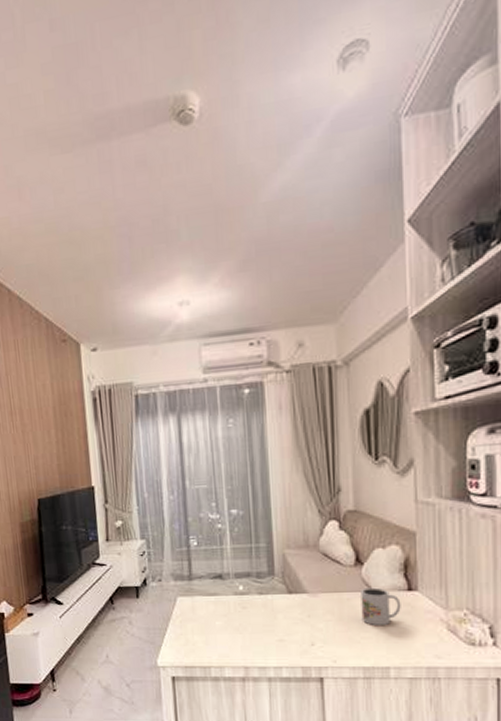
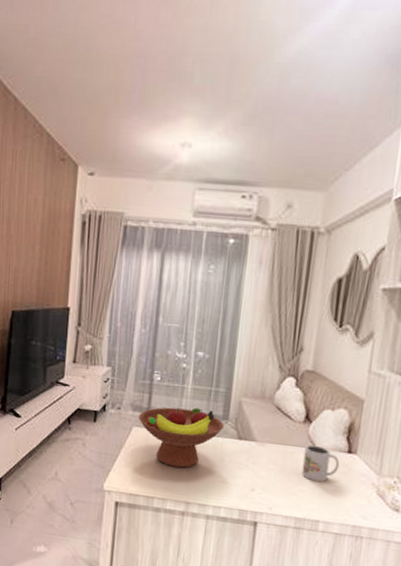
fruit bowl: none [180,567,271,632] -> present [138,407,224,468]

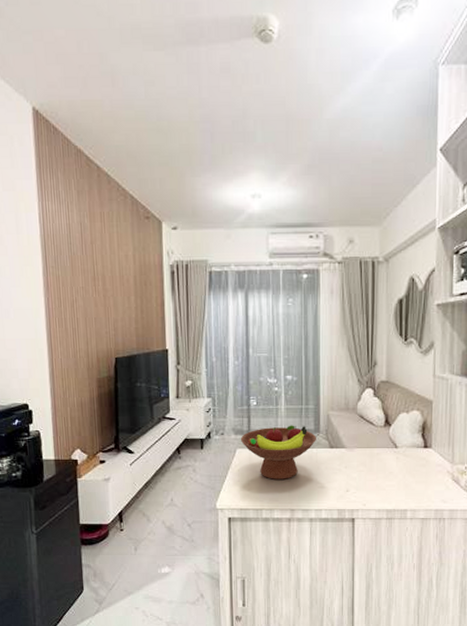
mug: present [301,444,340,483] -> none [387,444,418,476]

